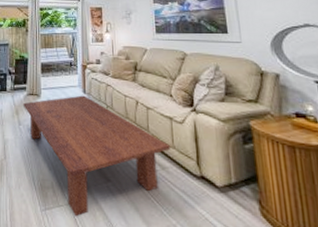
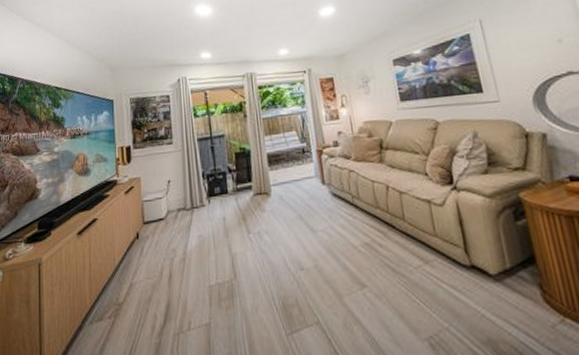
coffee table: present [23,95,171,217] -> none [251,187,433,337]

